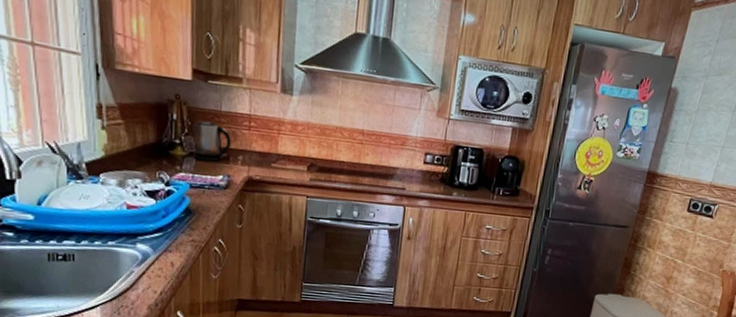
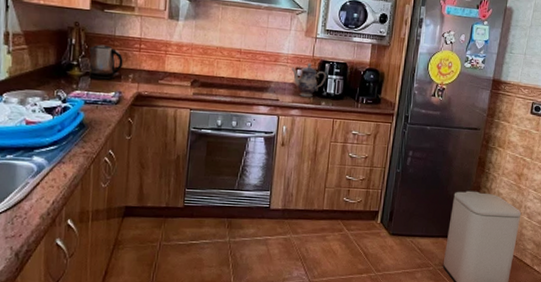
teapot: none [420,148,460,187] -> present [291,63,327,97]

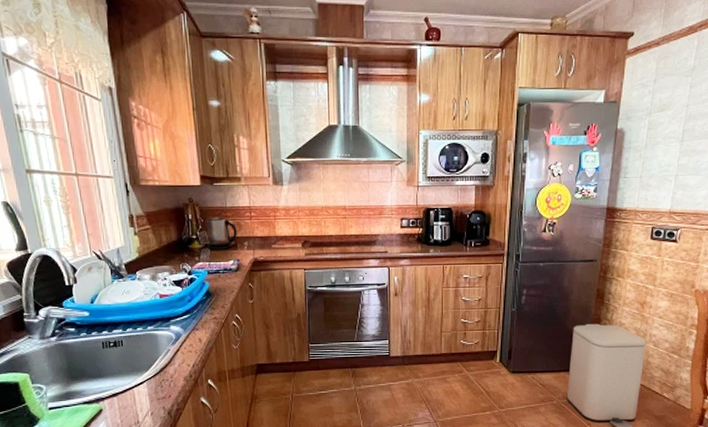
teapot: present [291,63,327,97] -> none [396,212,433,246]

